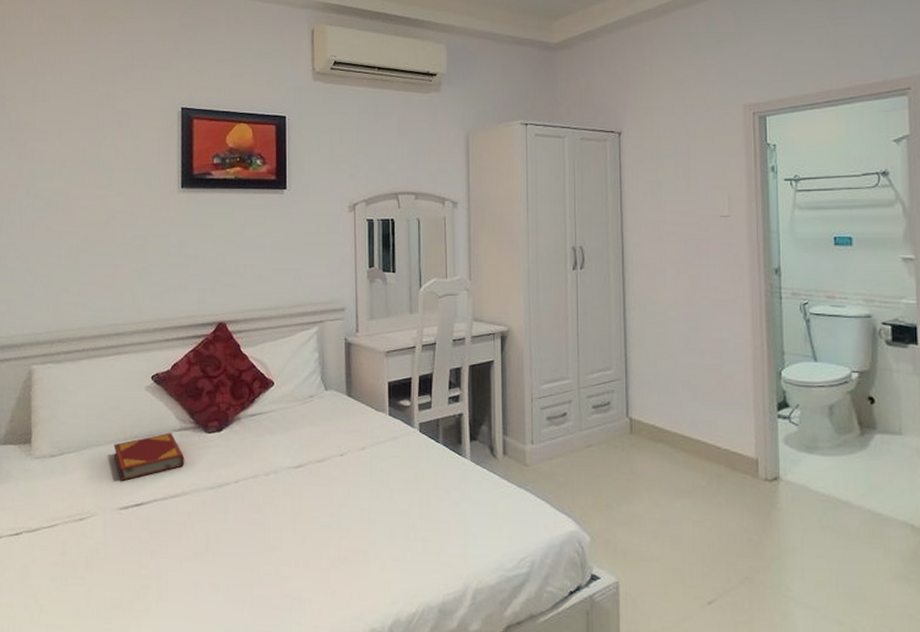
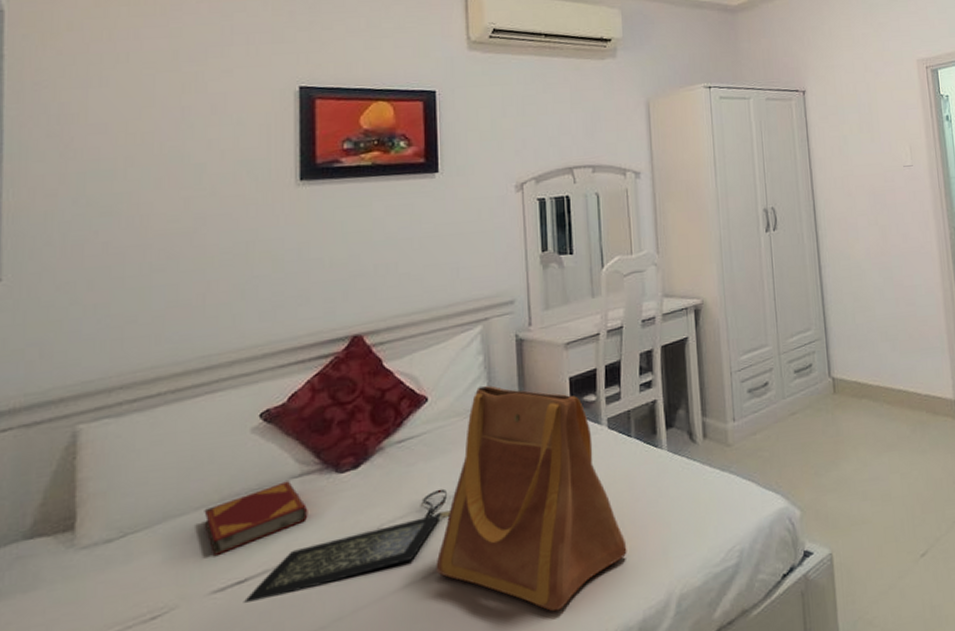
clutch bag: none [139,460,289,522] -> present [243,488,450,603]
tote bag: none [277,379,431,580] -> present [436,385,627,612]

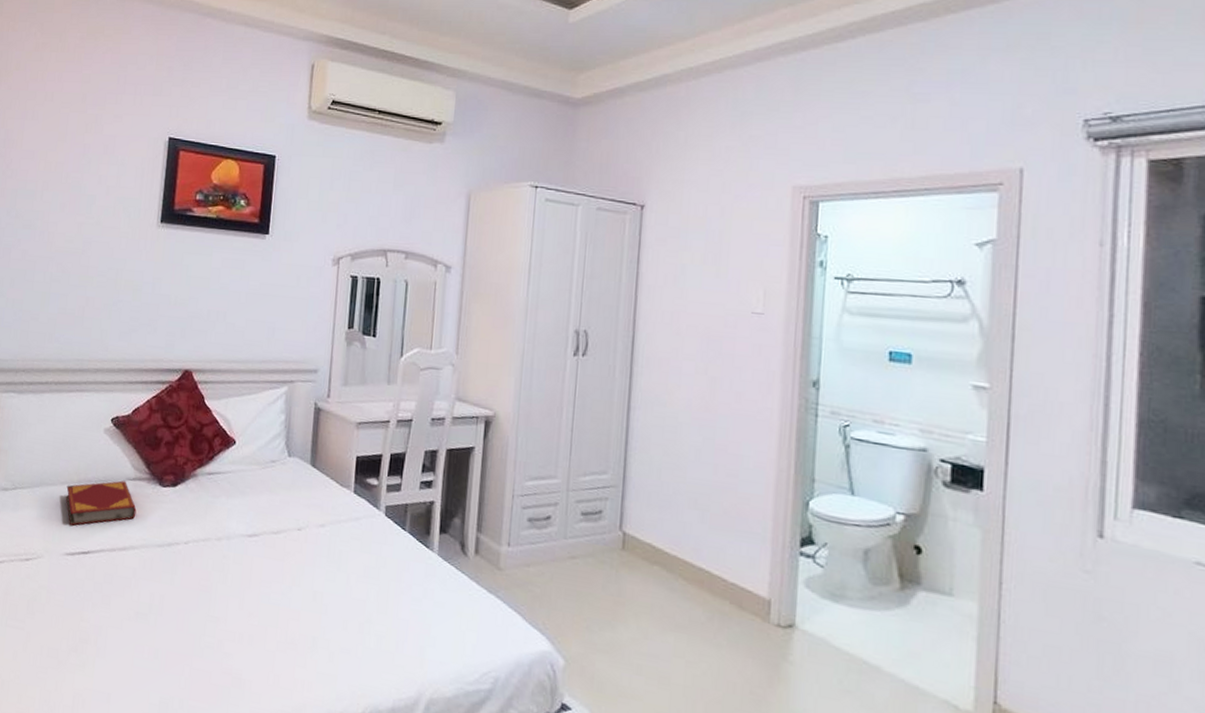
clutch bag: present [243,488,450,603] -> none [85,525,242,580]
tote bag: present [436,385,627,612] -> none [224,443,387,671]

